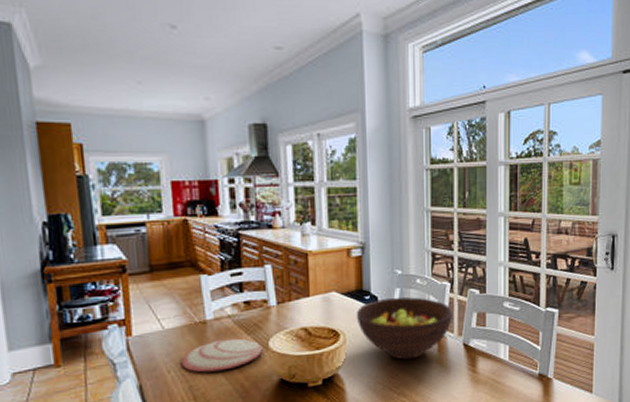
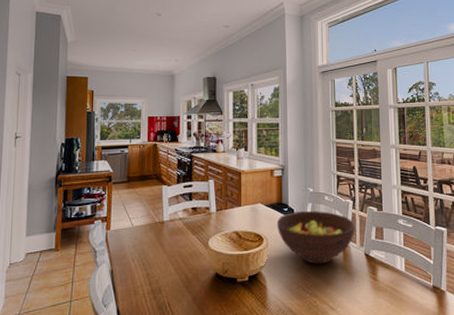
plate: present [182,338,263,373] -> none [143,237,203,263]

